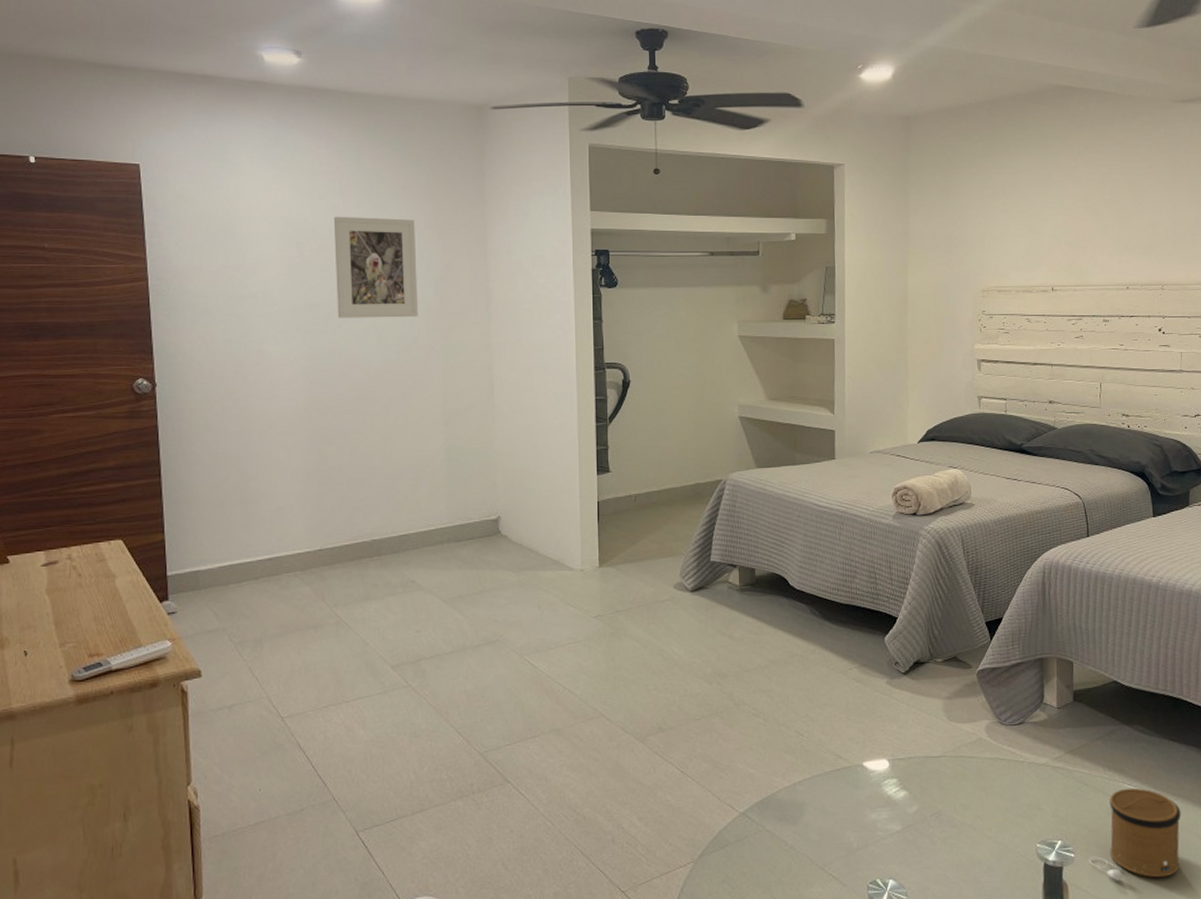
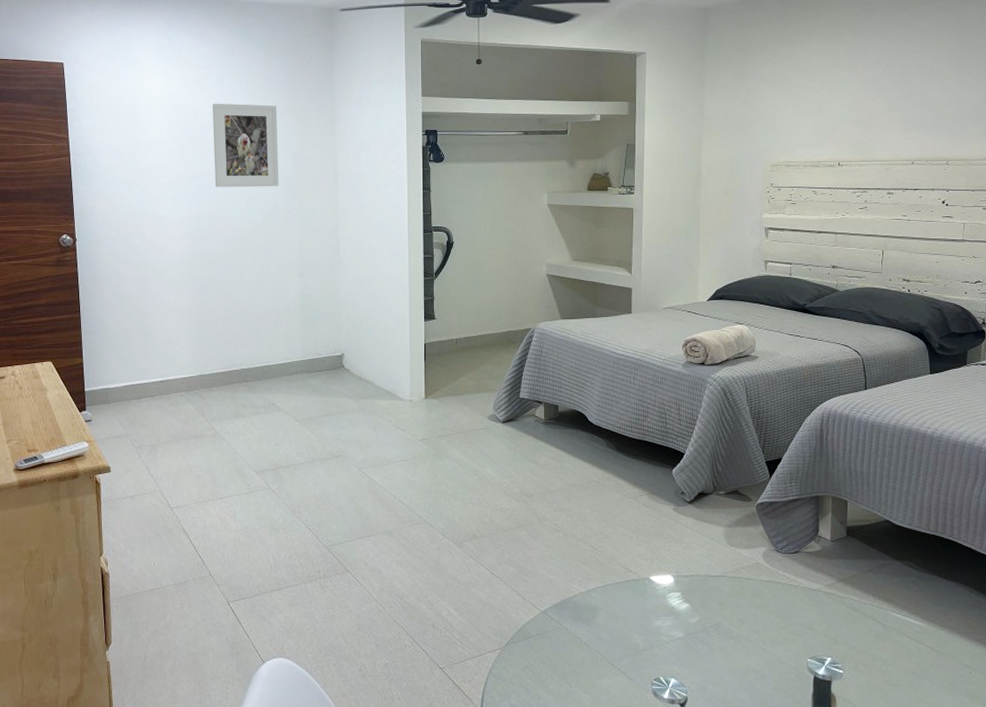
speaker: present [1090,788,1182,881] -> none [857,616,948,698]

